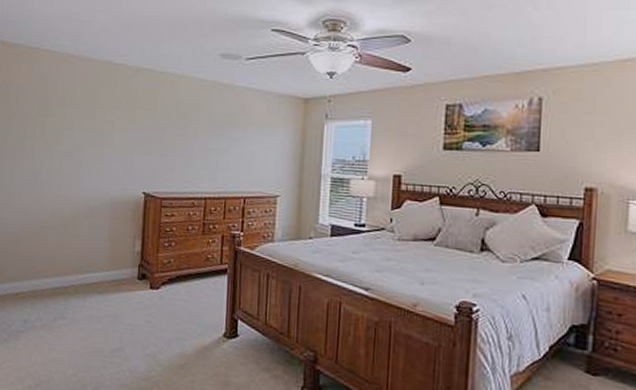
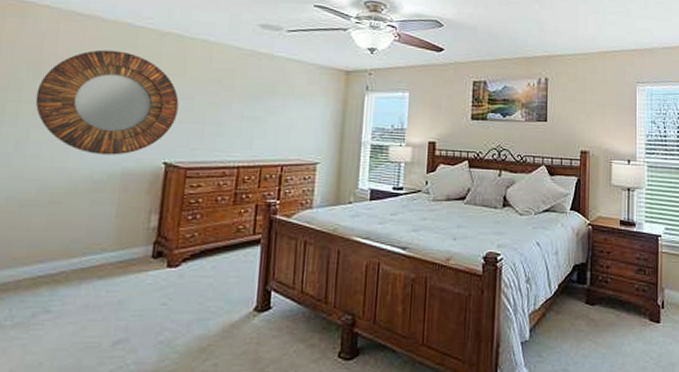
home mirror: none [45,88,153,185] -> present [35,49,179,155]

